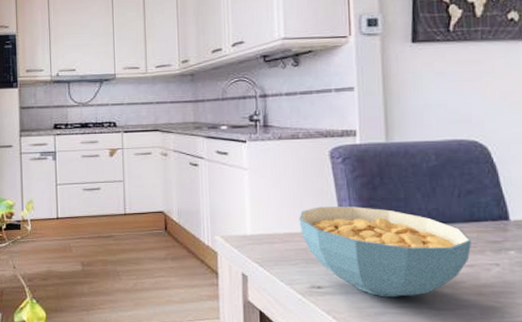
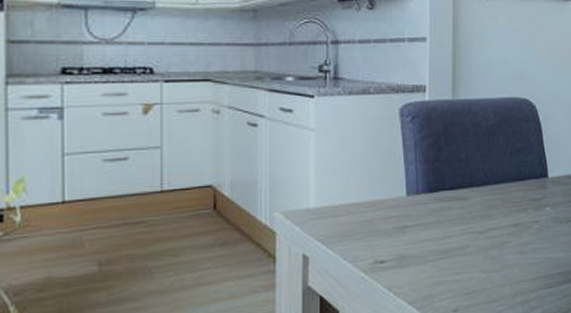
cereal bowl: present [299,206,472,298] -> none [366,169,519,266]

